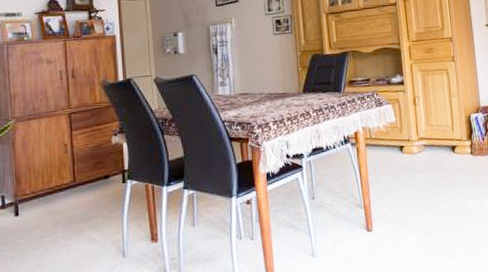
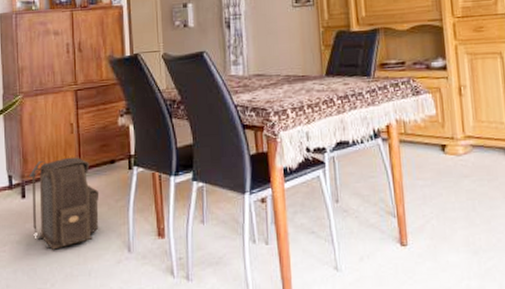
backpack: none [22,174,94,262] -> present [29,157,100,250]

